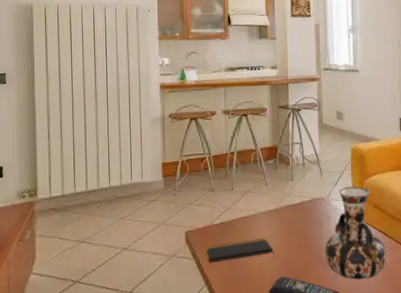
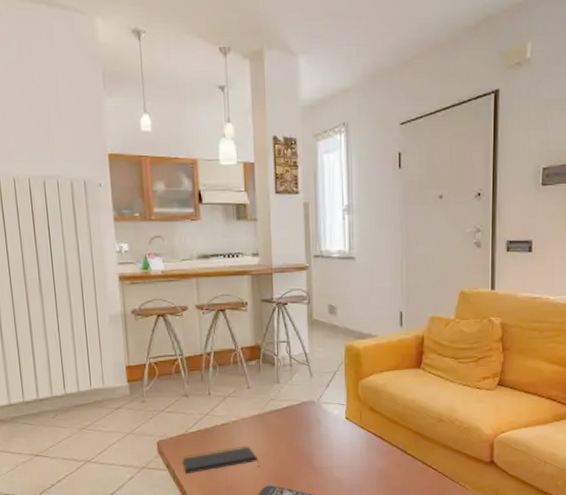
decorative vase: present [324,186,386,280] -> none [314,387,382,486]

